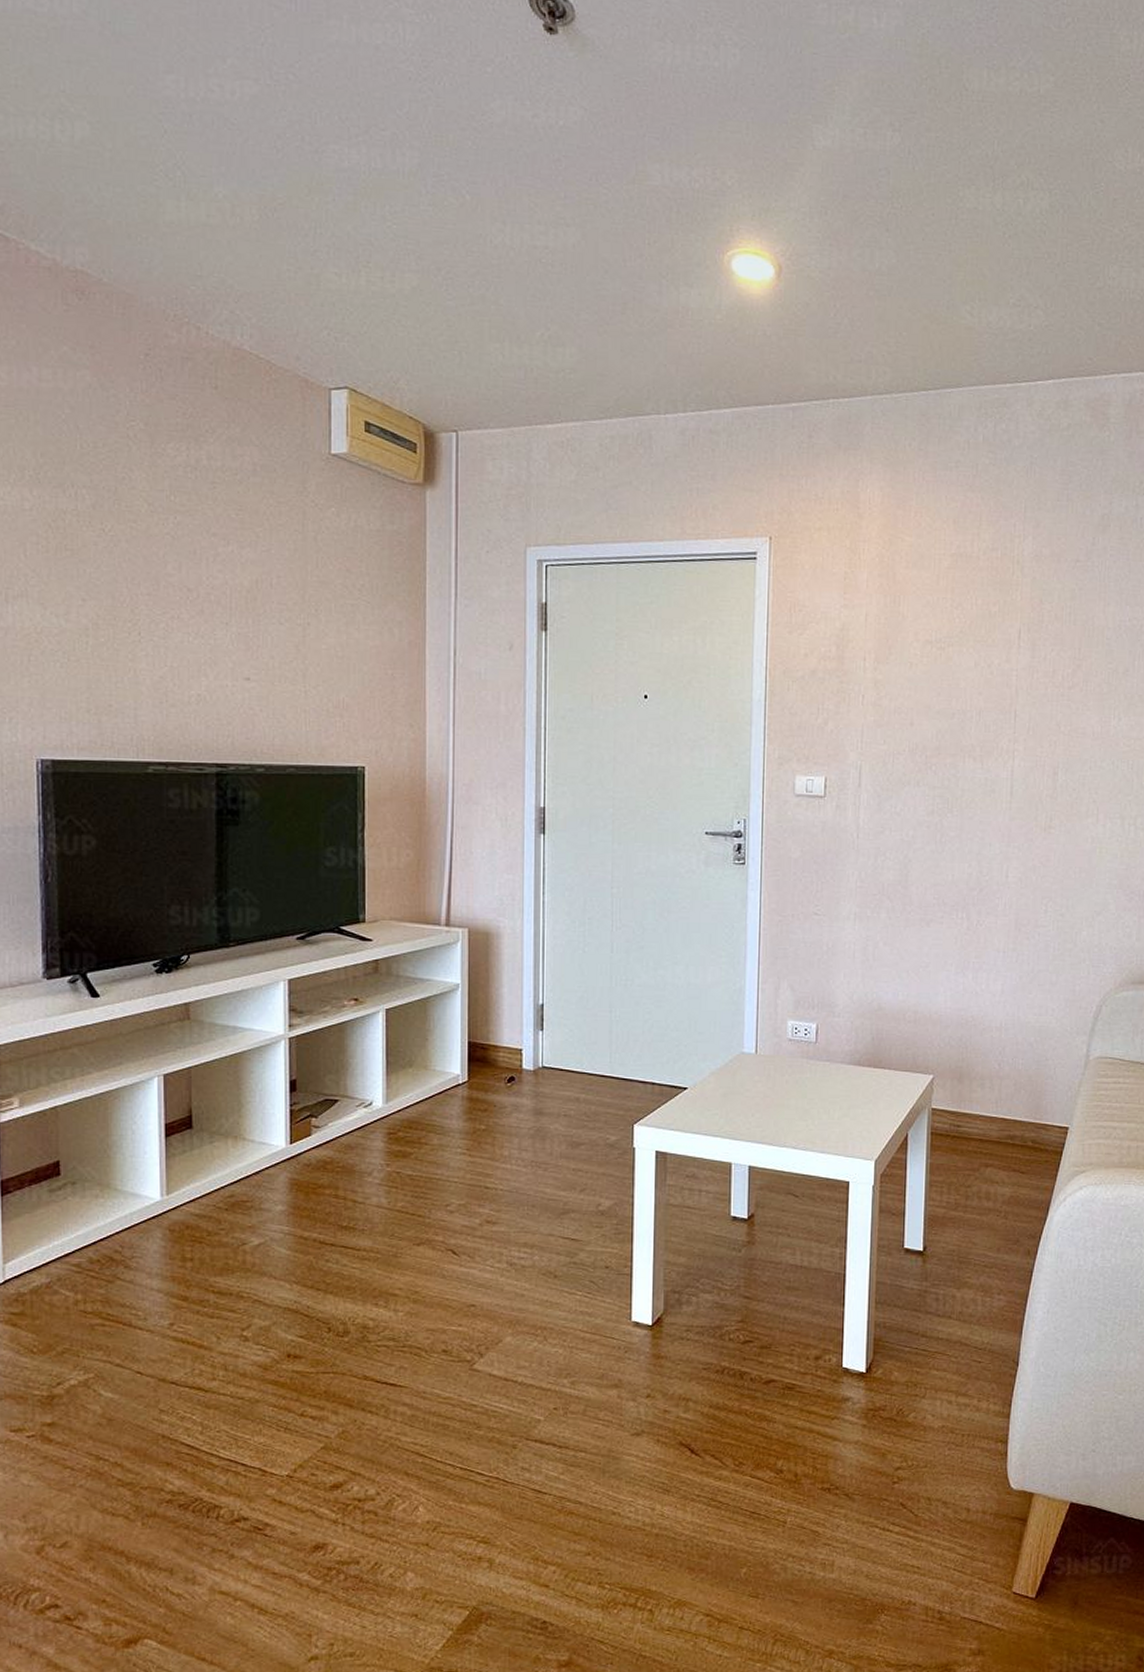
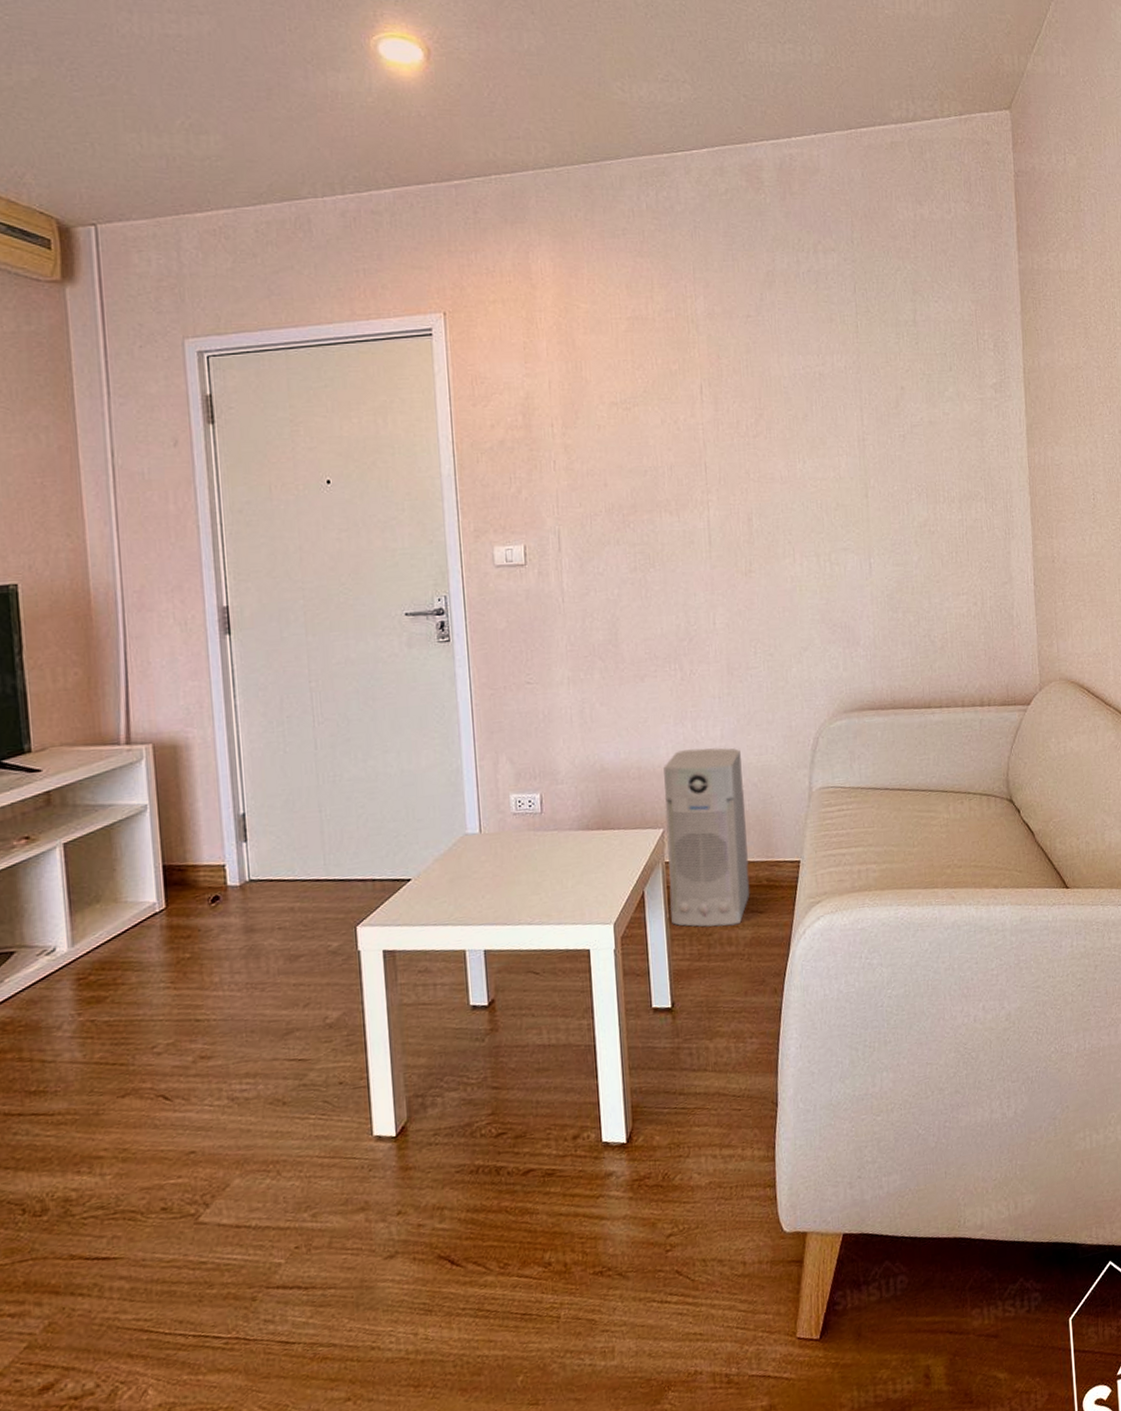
air purifier: none [931,1000,1020,1181] -> present [663,748,750,927]

